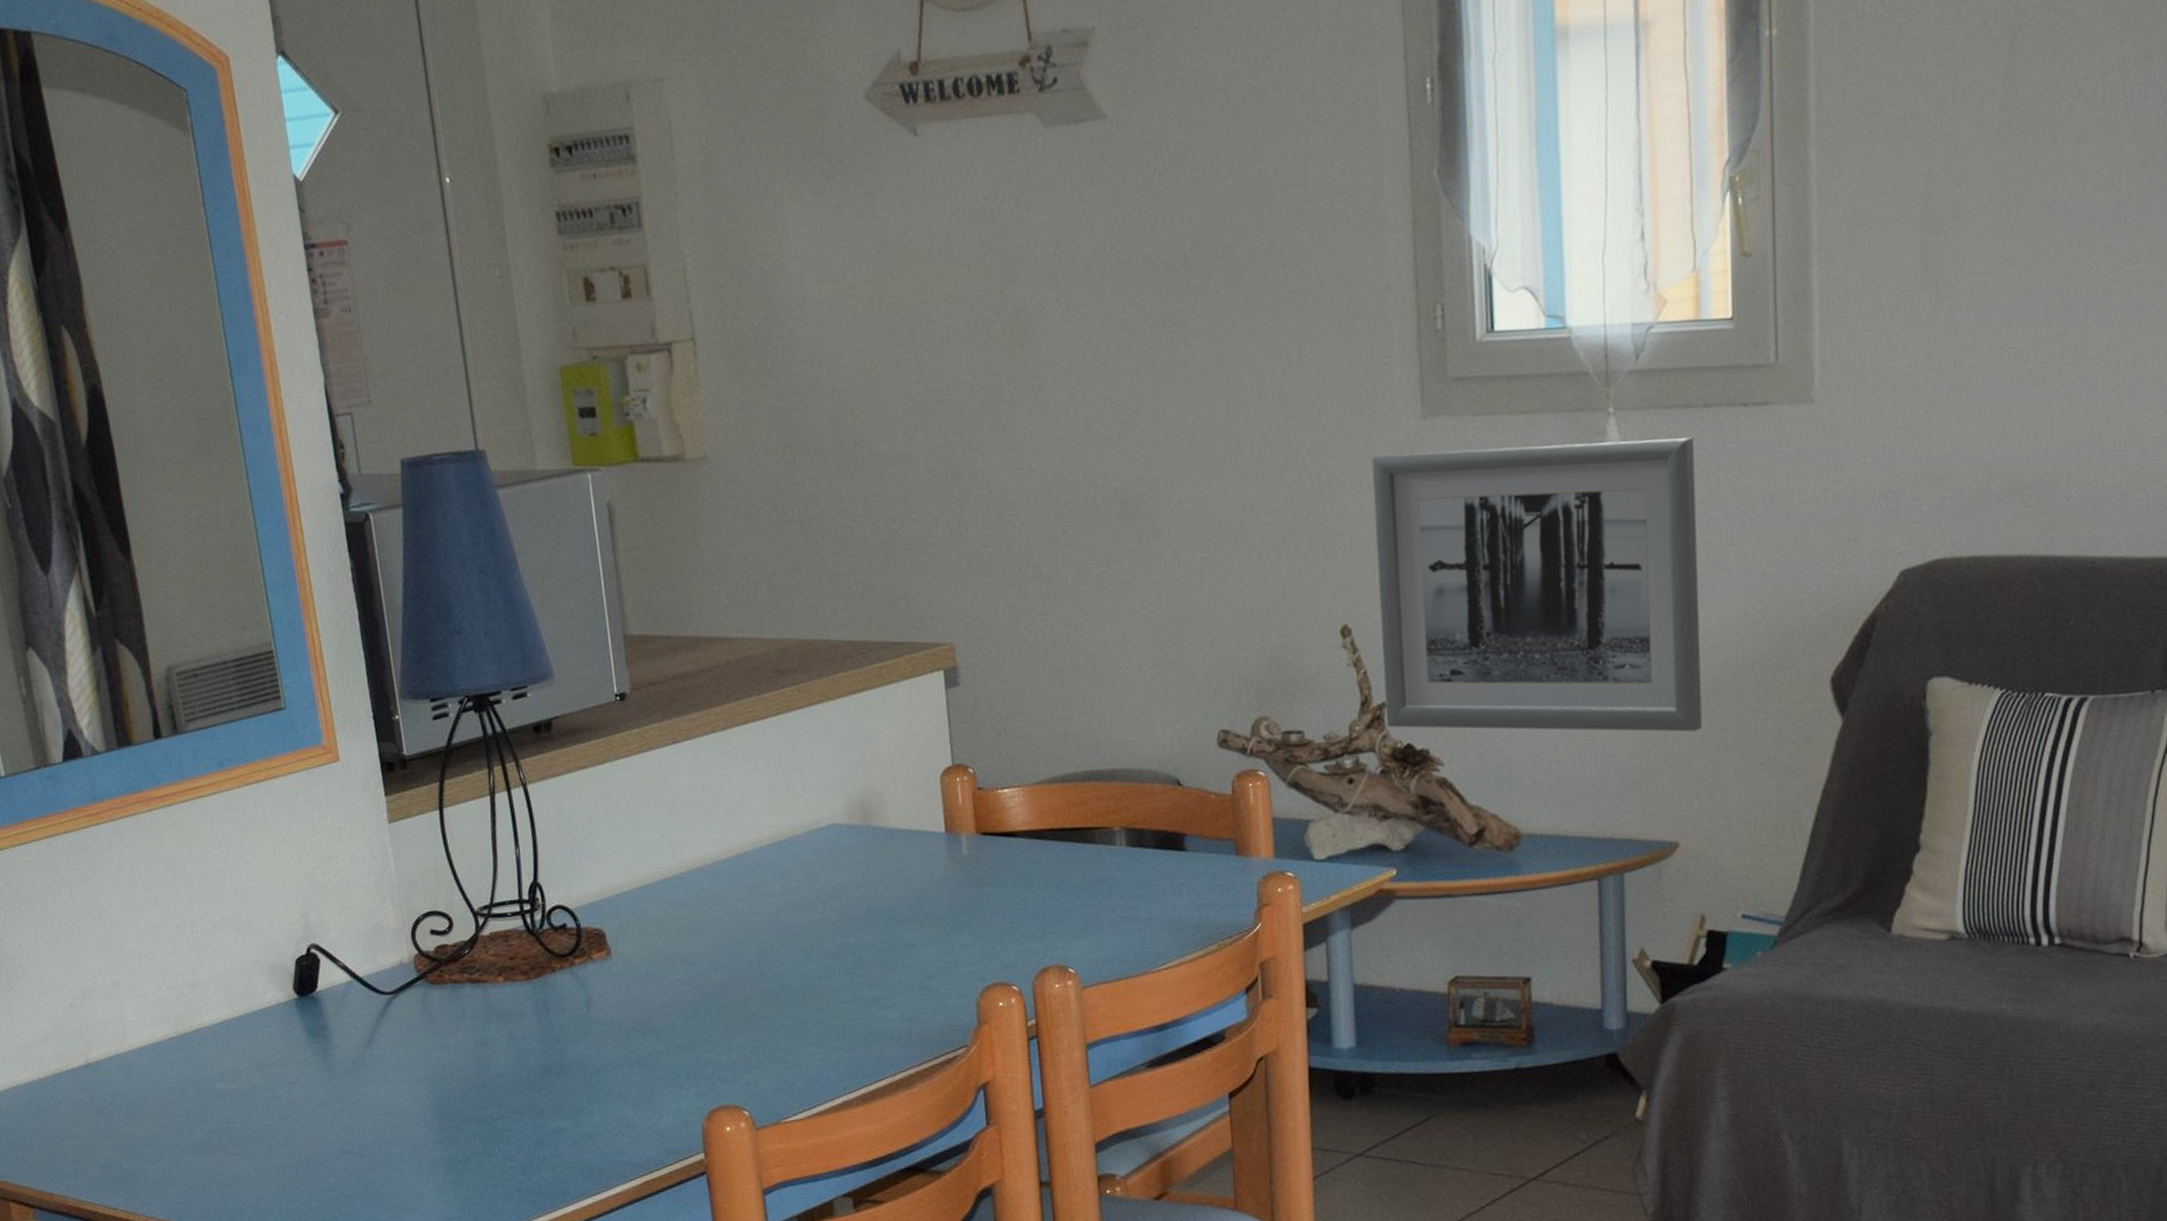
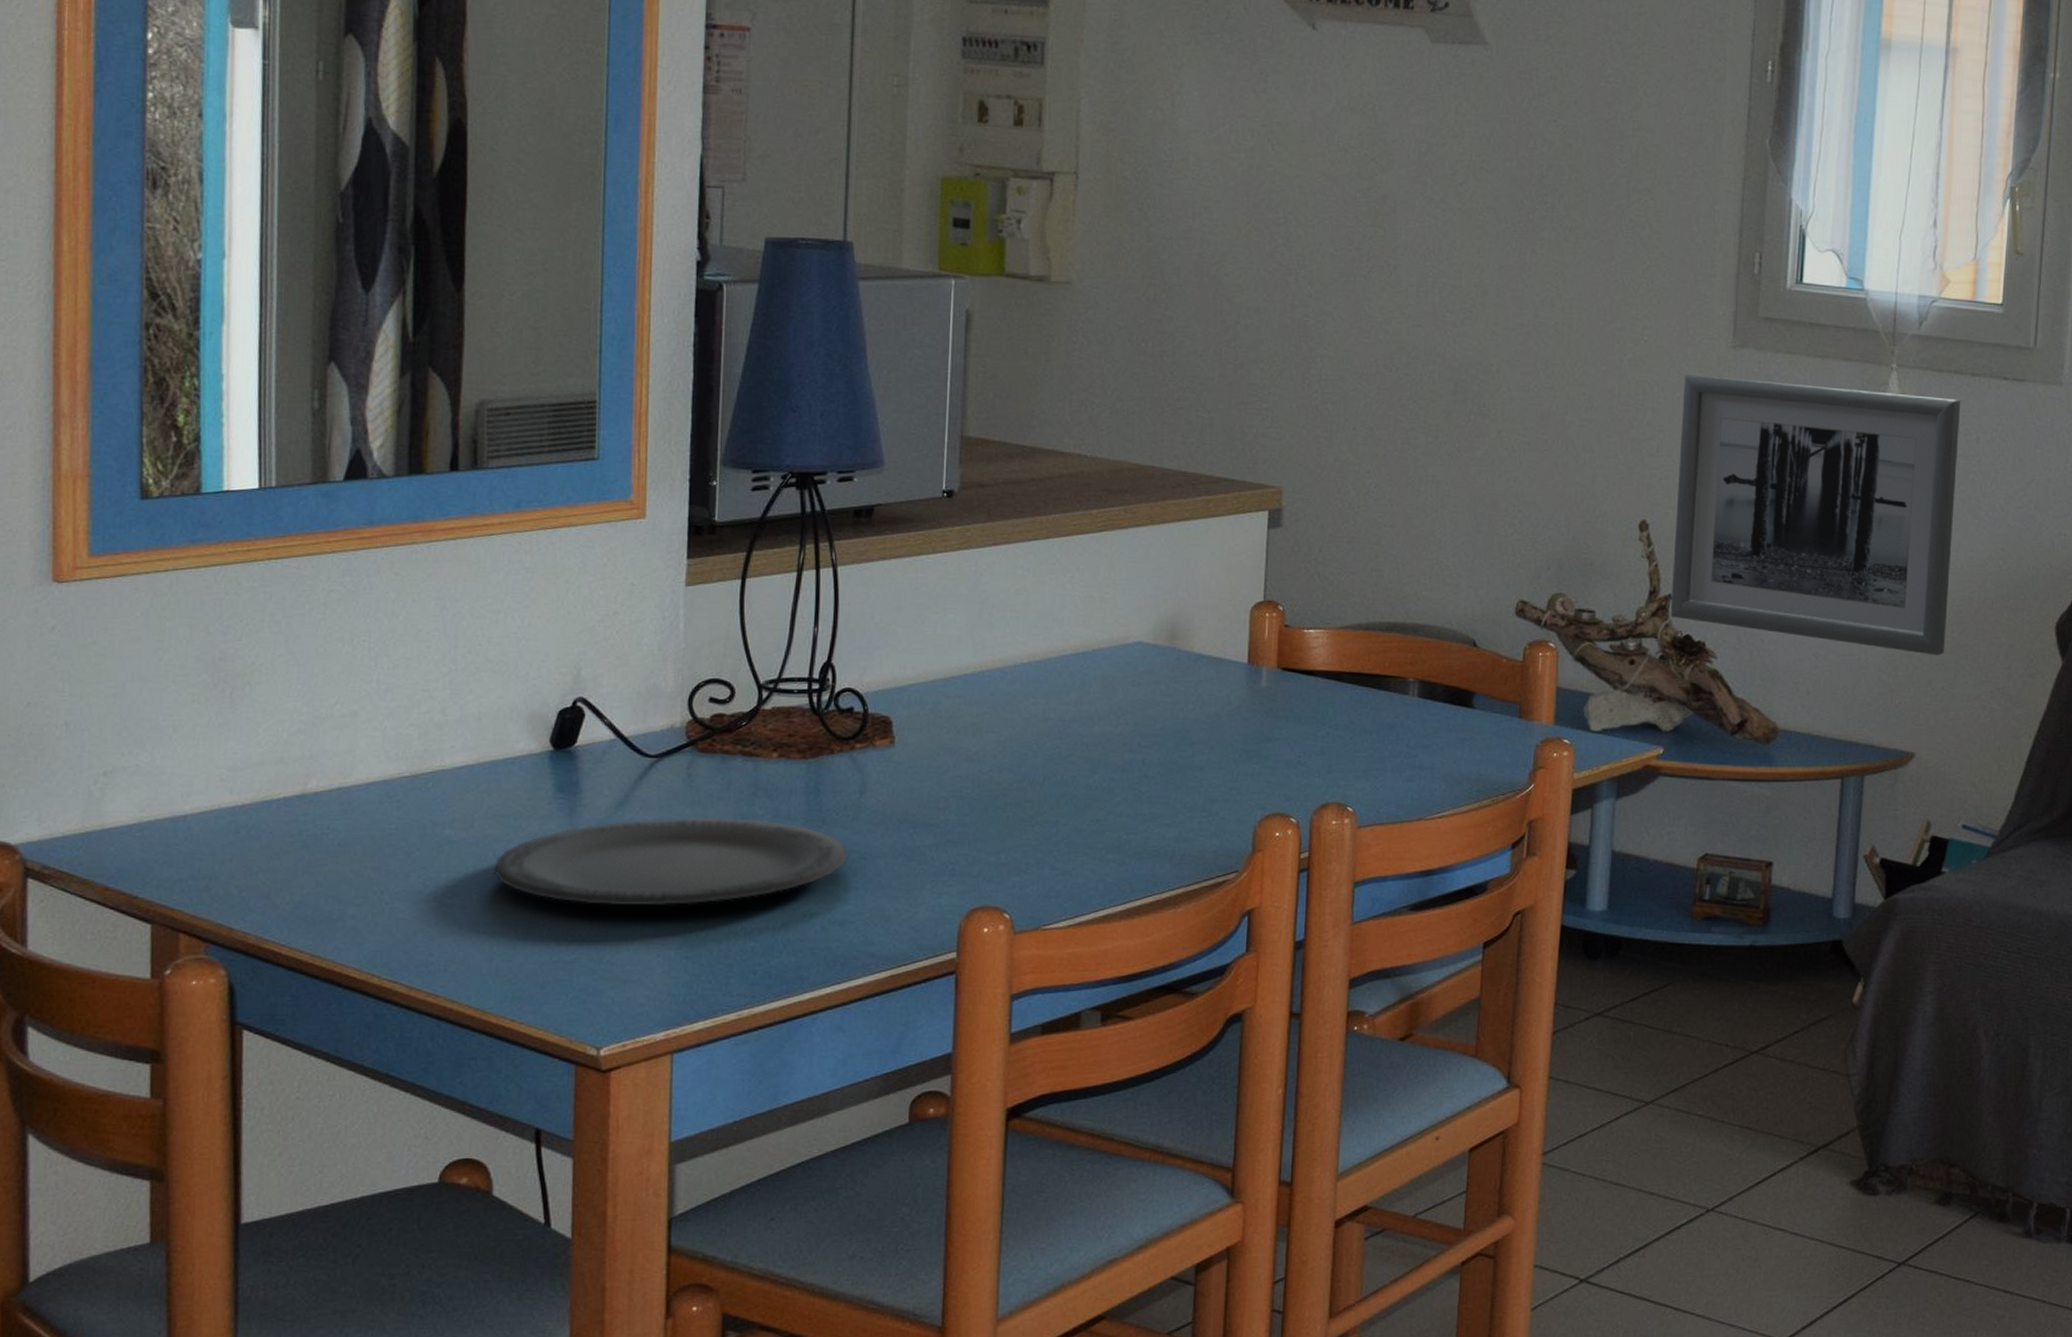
plate: none [266,1043,586,1141] -> present [493,816,848,906]

